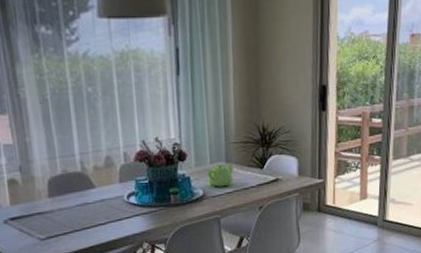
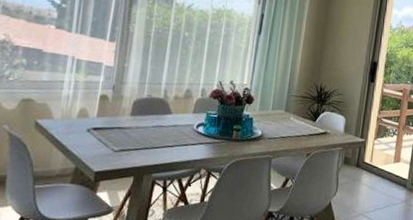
teapot: present [207,162,233,187] -> none [267,112,290,132]

